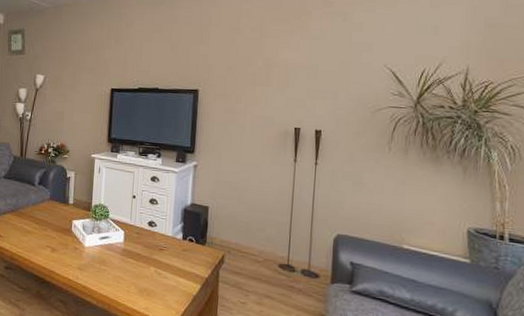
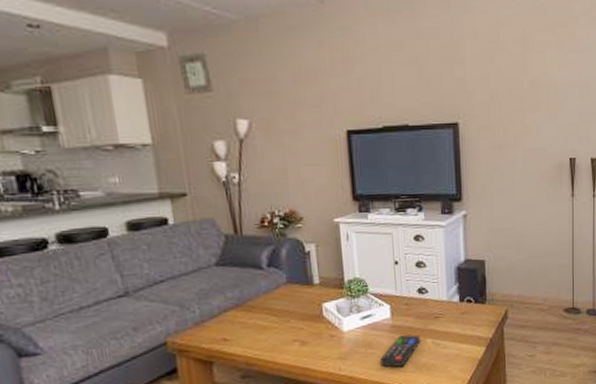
remote control: none [110,258,145,287] -> present [380,334,420,367]

